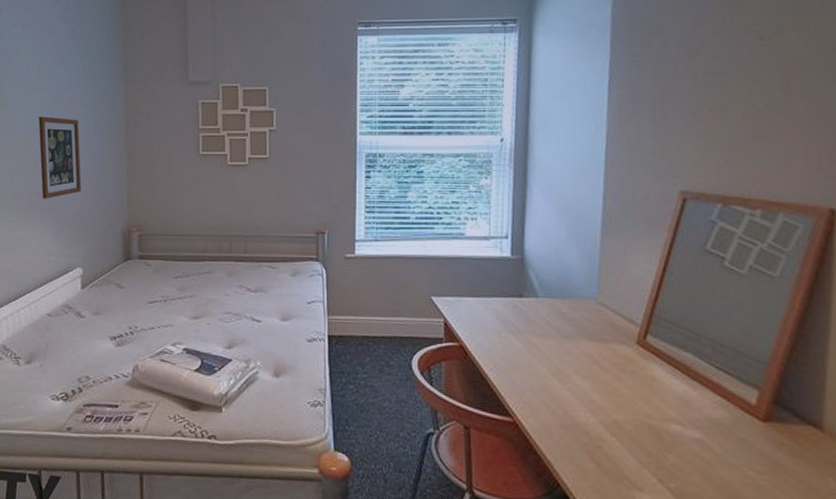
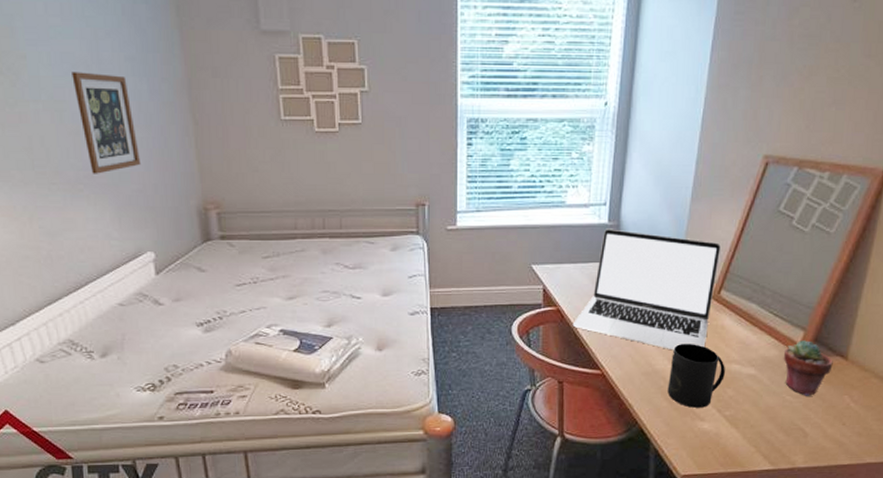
laptop: none [478,262,641,402] -> present [573,229,721,351]
mug: none [593,393,663,475] -> present [667,343,725,408]
potted succulent: none [735,400,804,473] -> present [783,339,833,396]

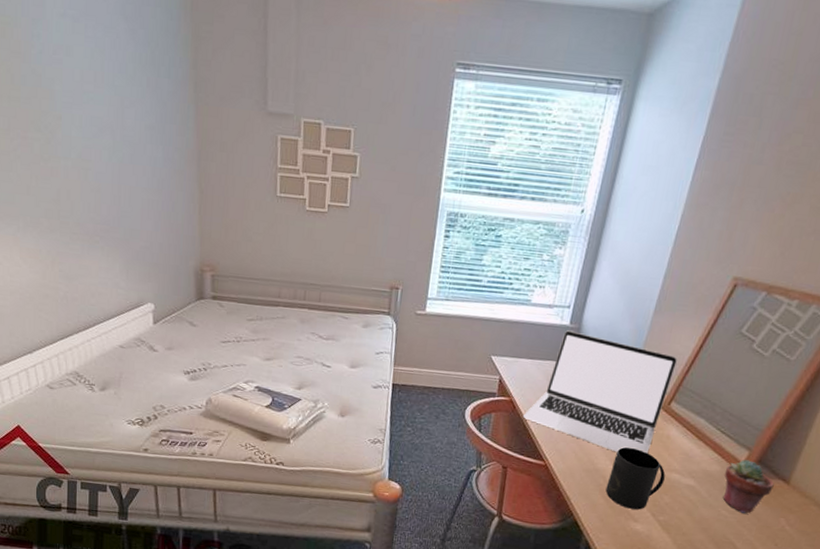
picture frame: present [72,72,142,174] -> none [98,135,151,229]

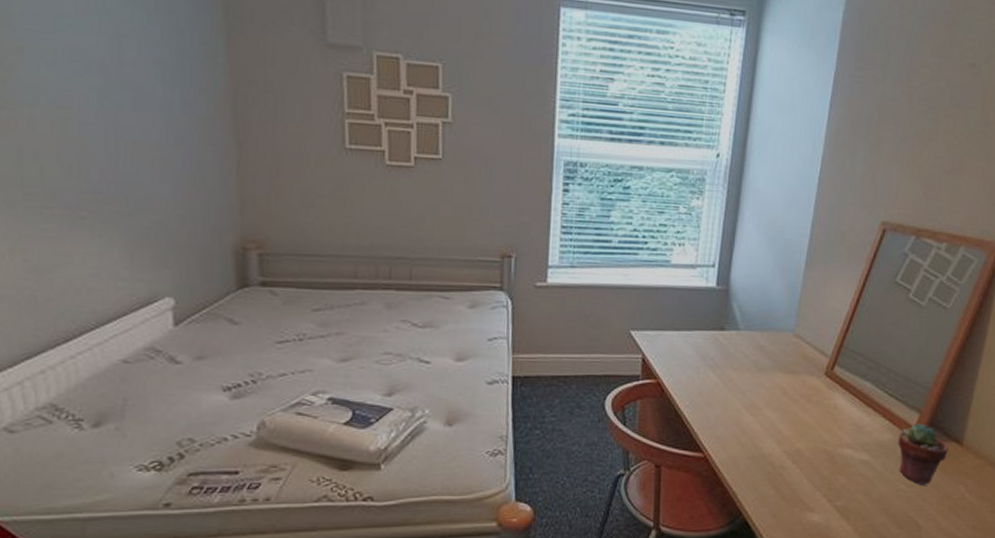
laptop: present [523,330,677,454] -> none [674,293,835,432]
mug: present [605,446,666,510] -> none [775,423,837,497]

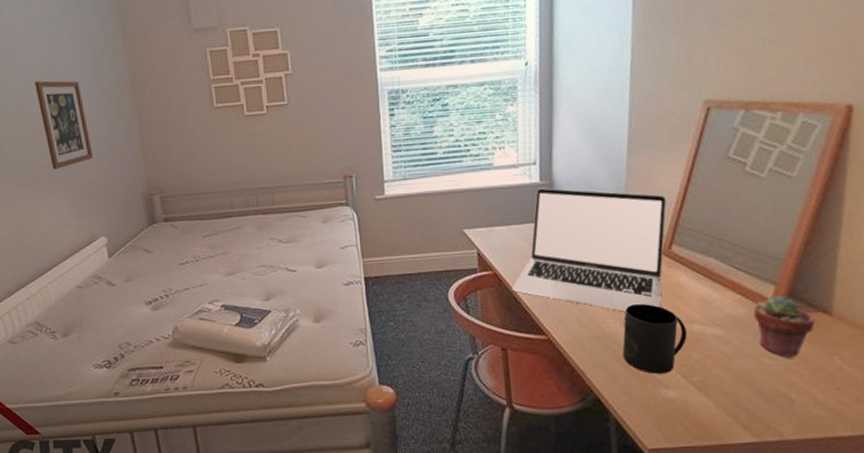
picture frame: none [83,73,166,199] -> present [35,80,94,170]
laptop: none [674,293,835,432] -> present [512,188,667,312]
mug: none [775,423,837,497] -> present [622,303,687,374]

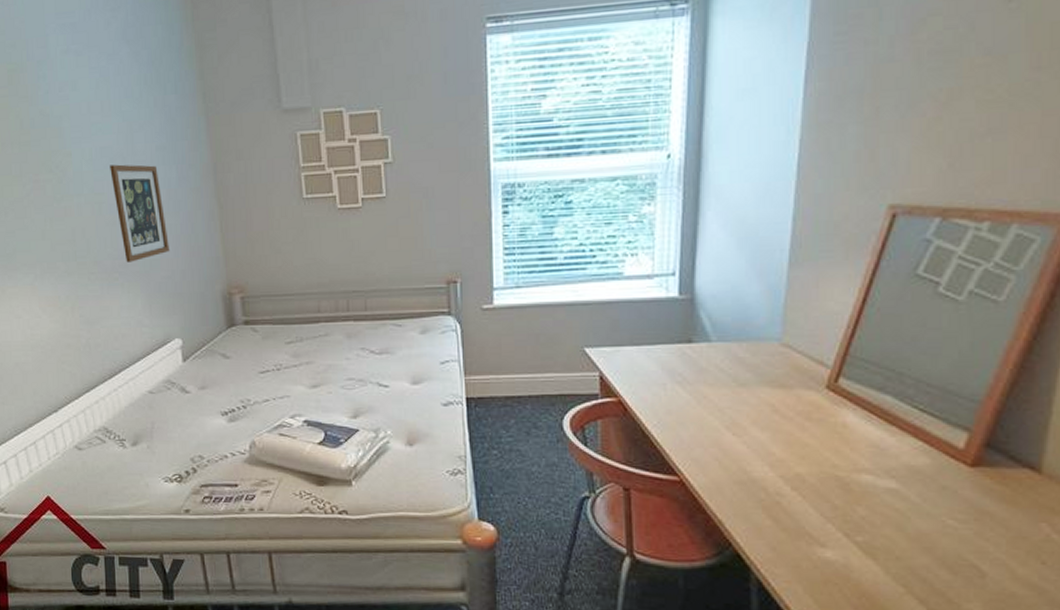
laptop: present [512,188,667,312] -> none [640,303,834,454]
mug: present [622,303,687,374] -> none [771,444,852,530]
potted succulent: present [753,294,815,358] -> none [938,443,1018,521]

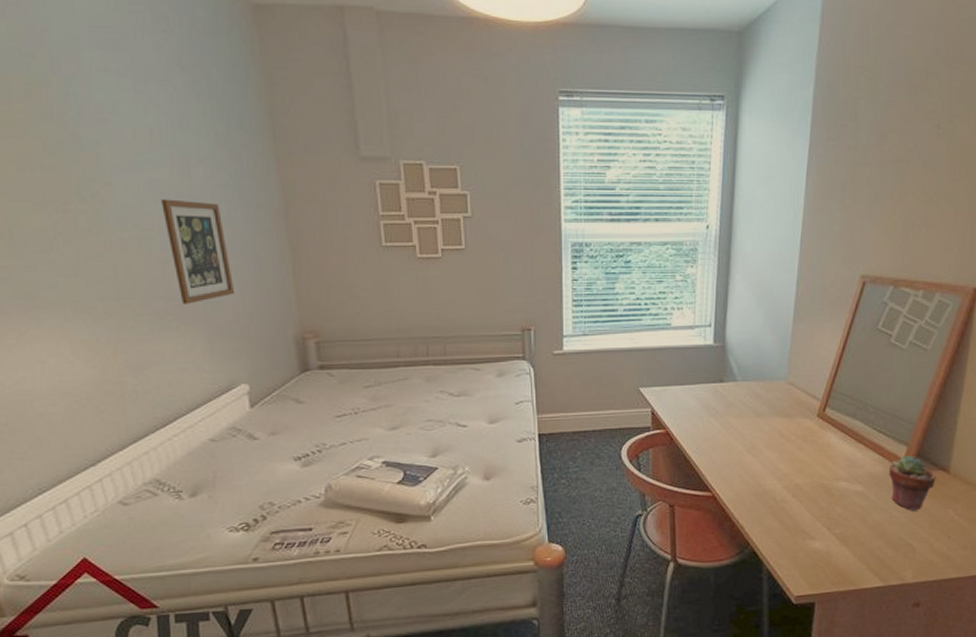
potted succulent: none [938,443,1018,521] -> present [888,454,936,511]

